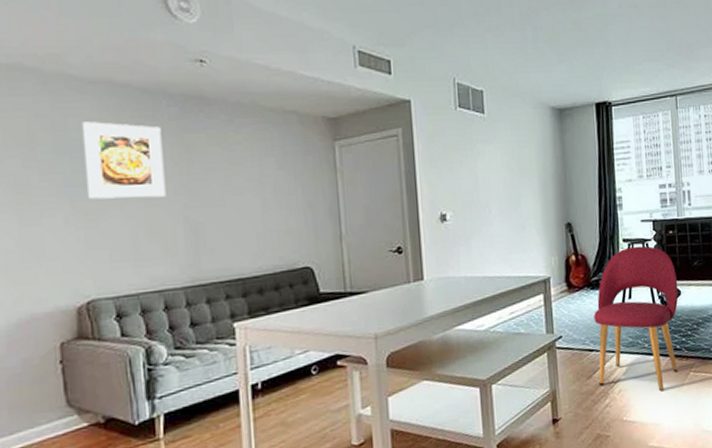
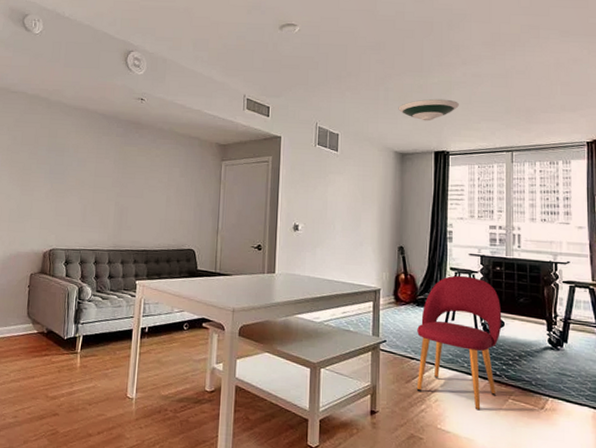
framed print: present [81,121,166,200] -> none [62,133,111,187]
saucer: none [550,37,617,67] -> present [398,99,459,121]

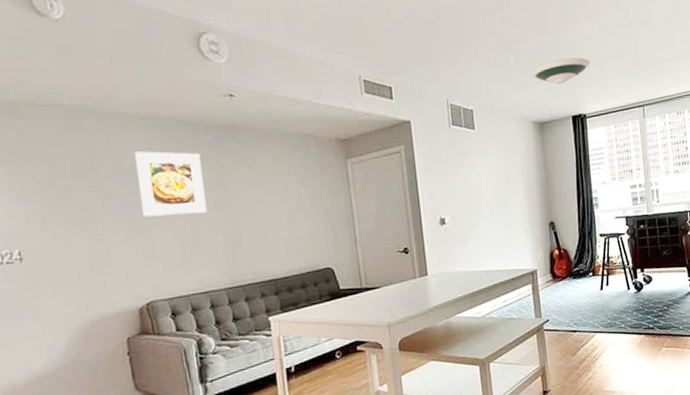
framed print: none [62,133,111,187] -> present [134,151,207,217]
dining chair: present [416,275,502,411] -> none [576,239,652,365]

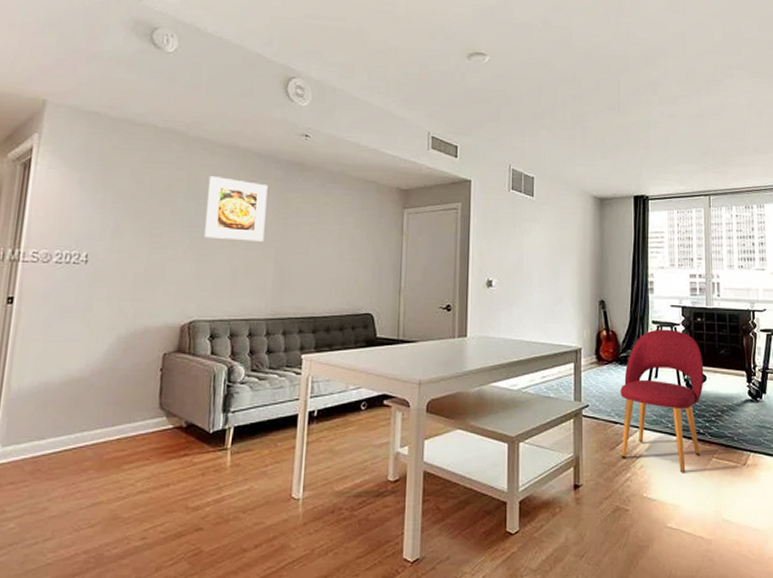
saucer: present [530,57,590,85] -> none [596,139,657,164]
dining chair: none [576,239,652,365] -> present [620,329,704,473]

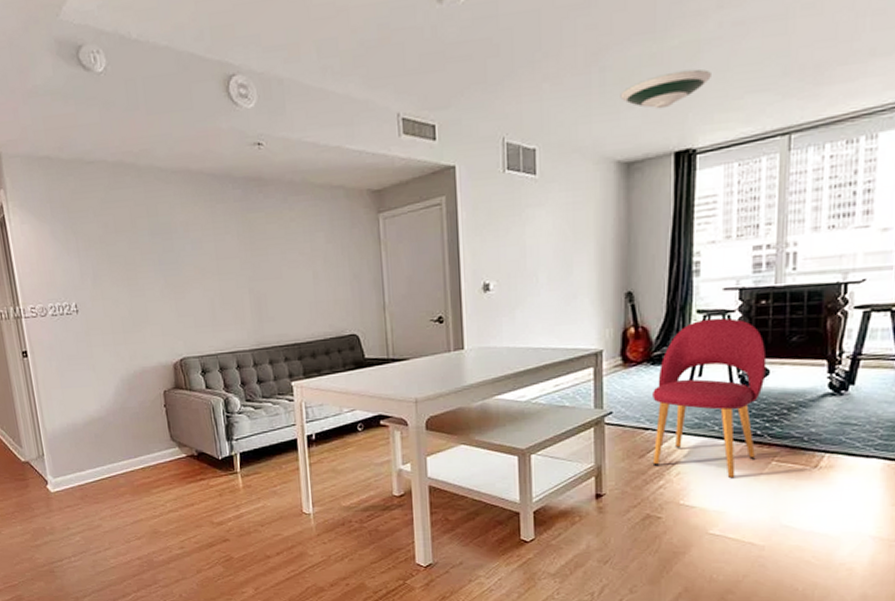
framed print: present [205,176,268,242] -> none [168,207,235,275]
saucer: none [596,139,657,164] -> present [620,69,711,110]

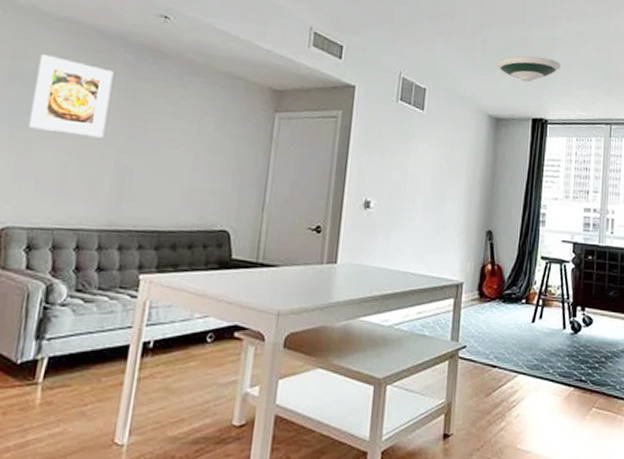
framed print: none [168,207,235,275] -> present [29,54,114,138]
dining chair: present [652,317,767,479] -> none [496,265,591,424]

